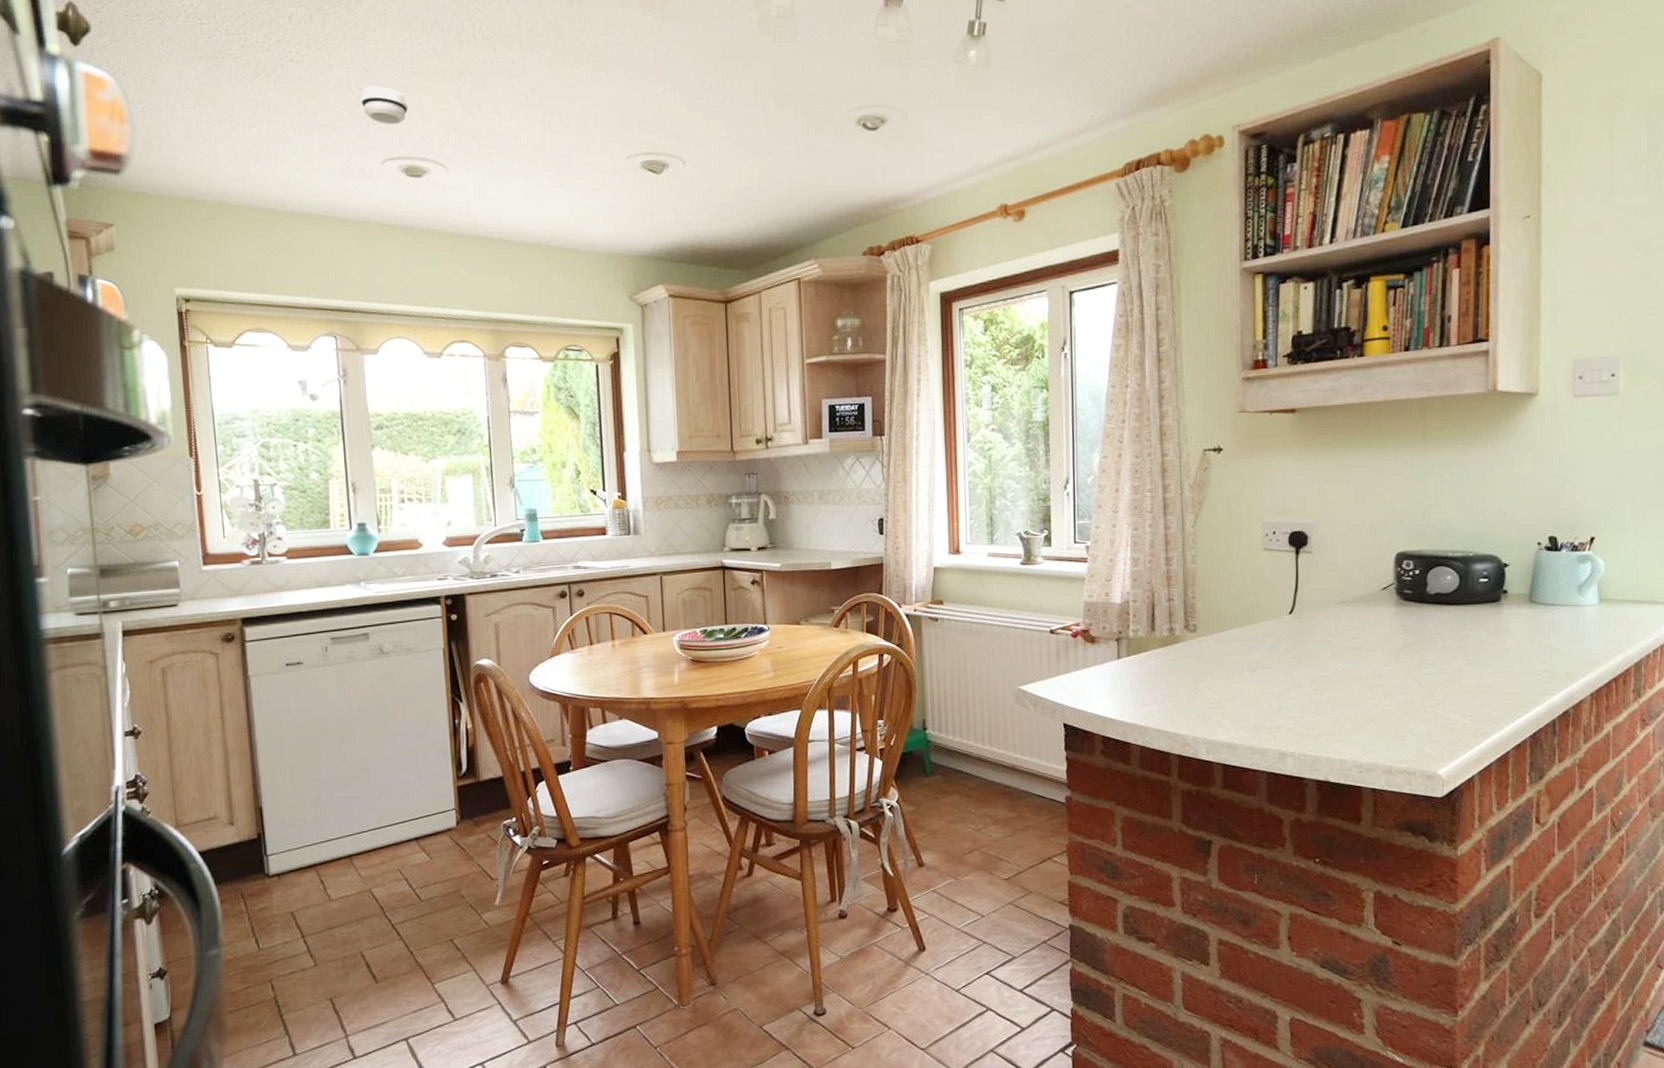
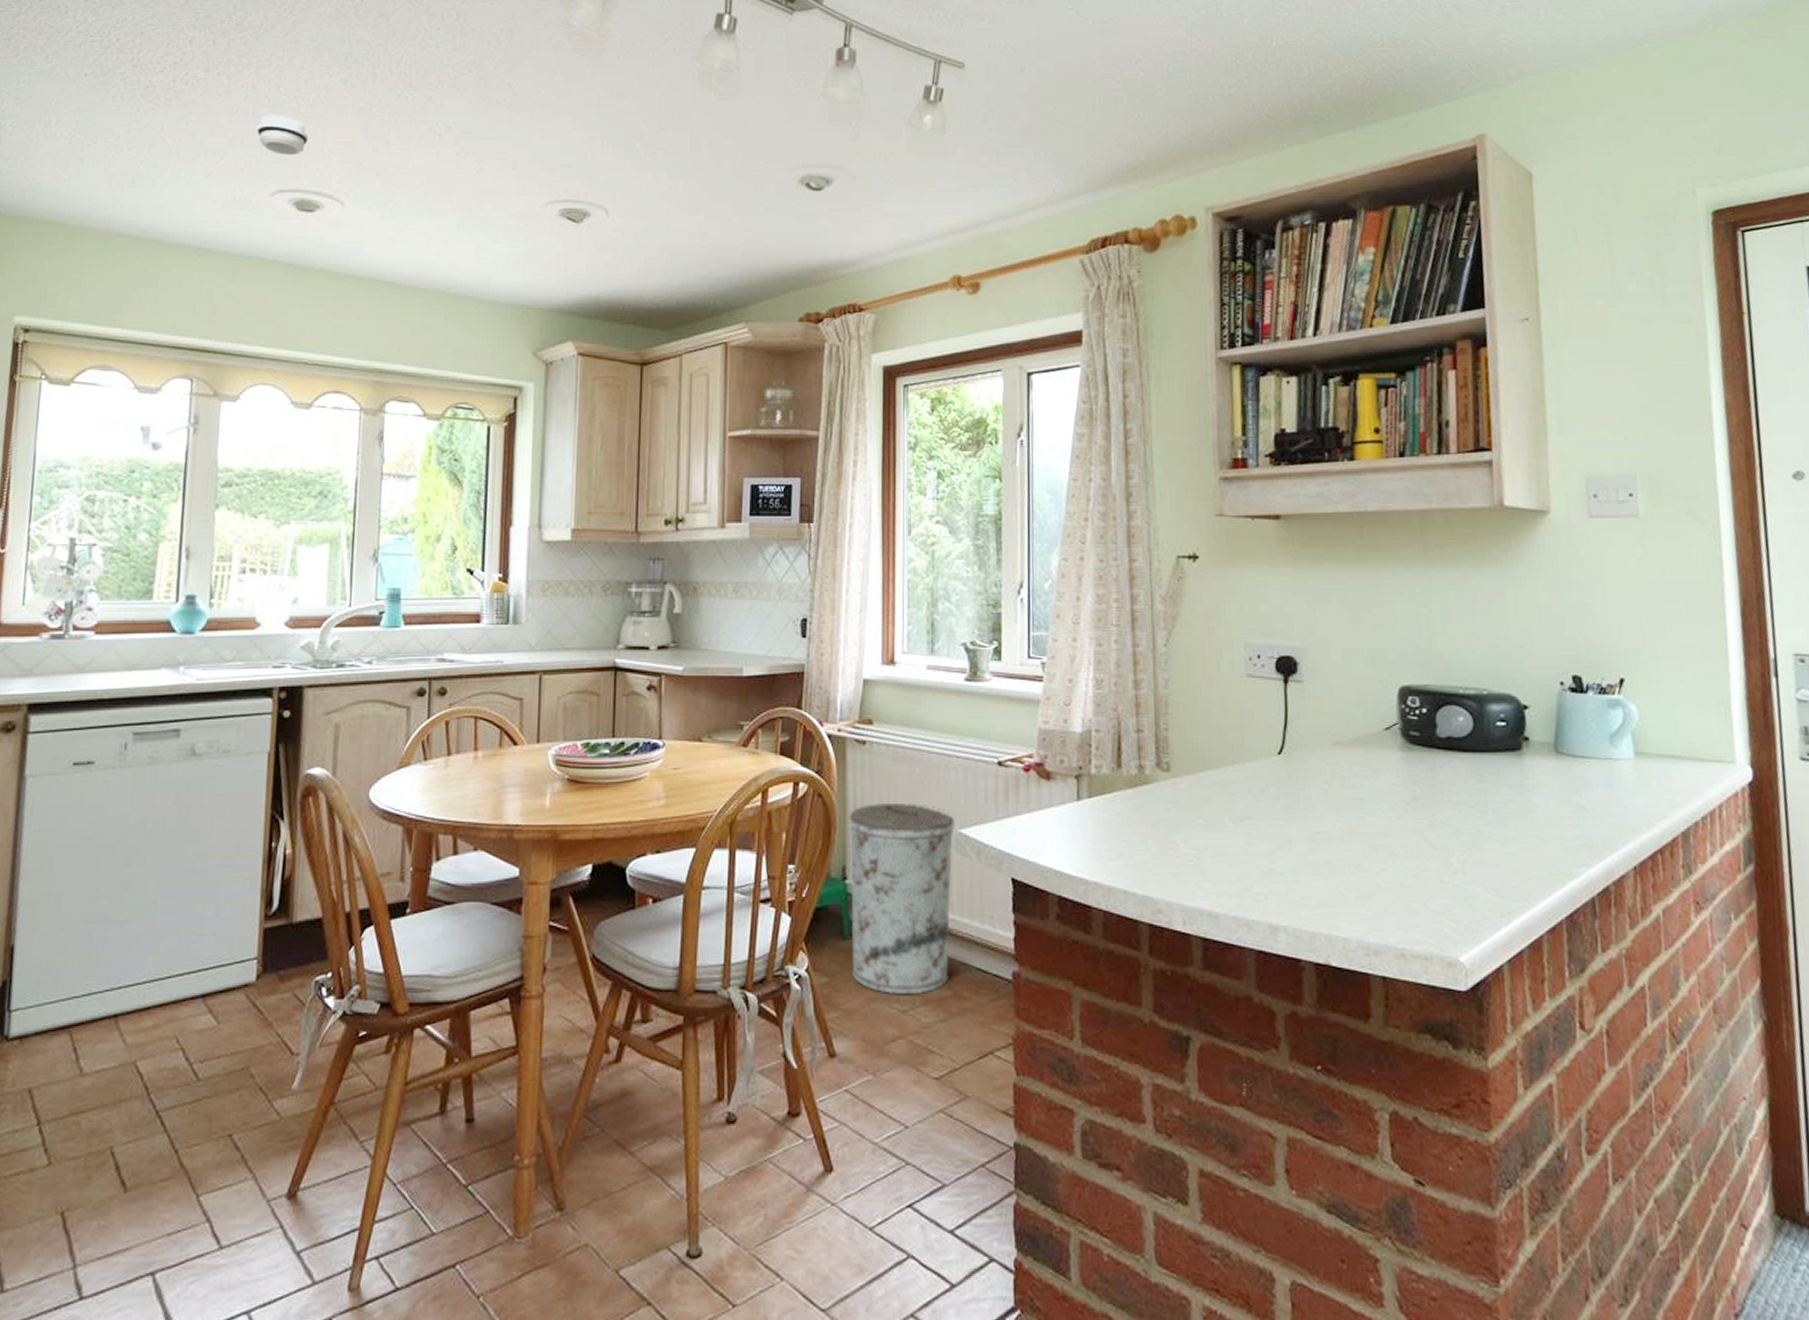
trash can: none [926,667,1015,818] -> present [849,804,955,995]

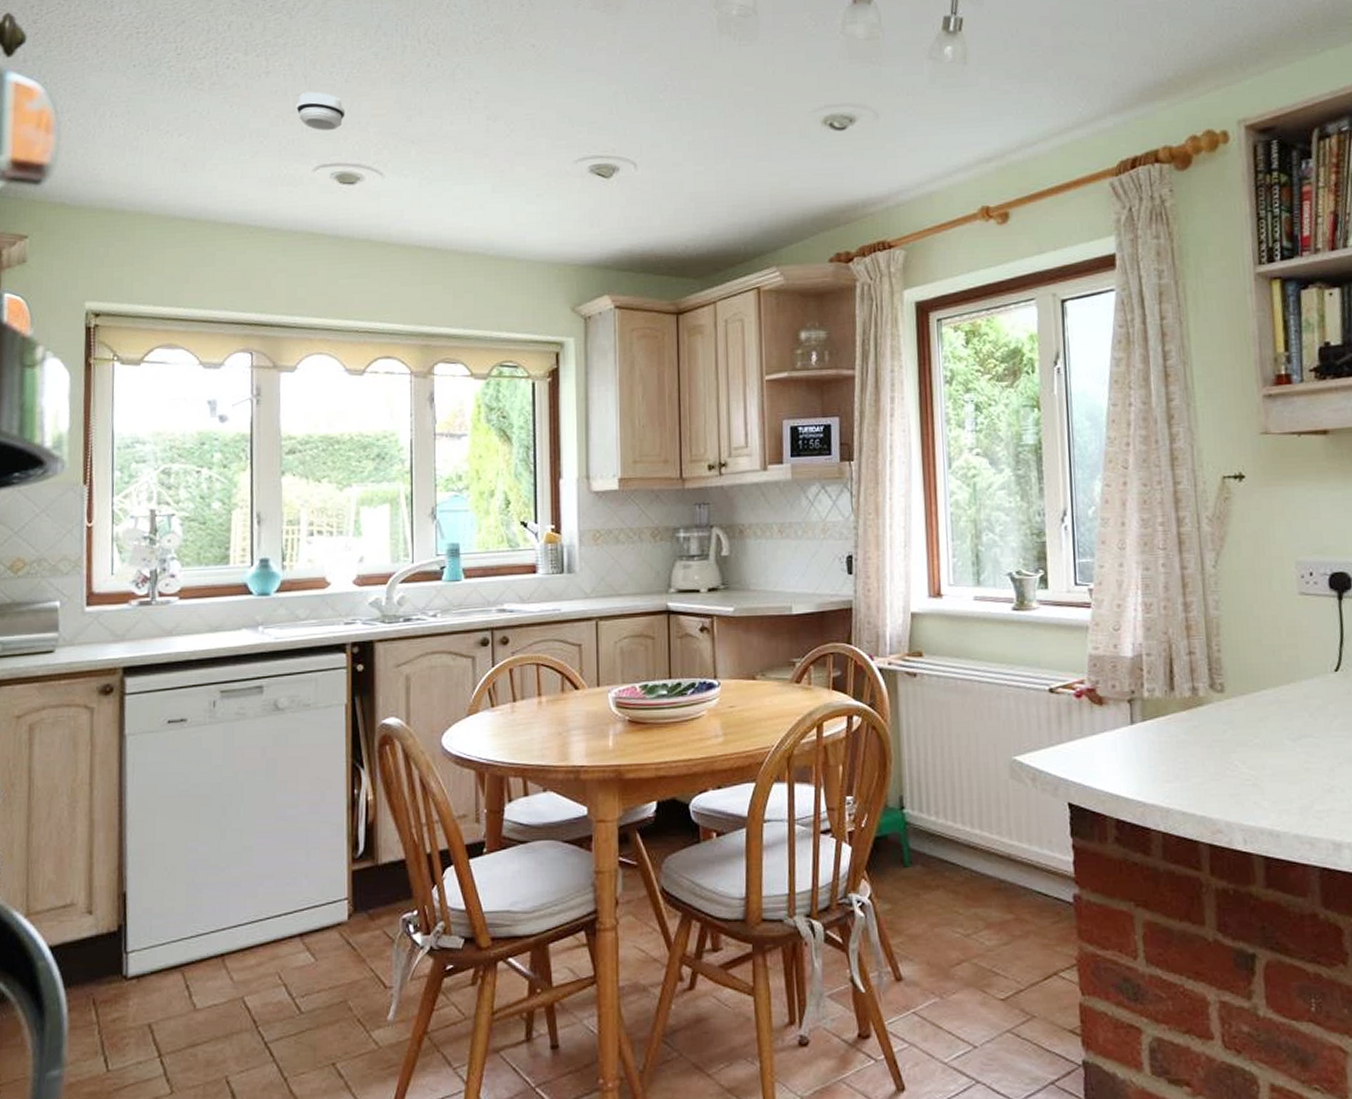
trash can: present [849,804,955,995] -> none [903,733,1010,920]

